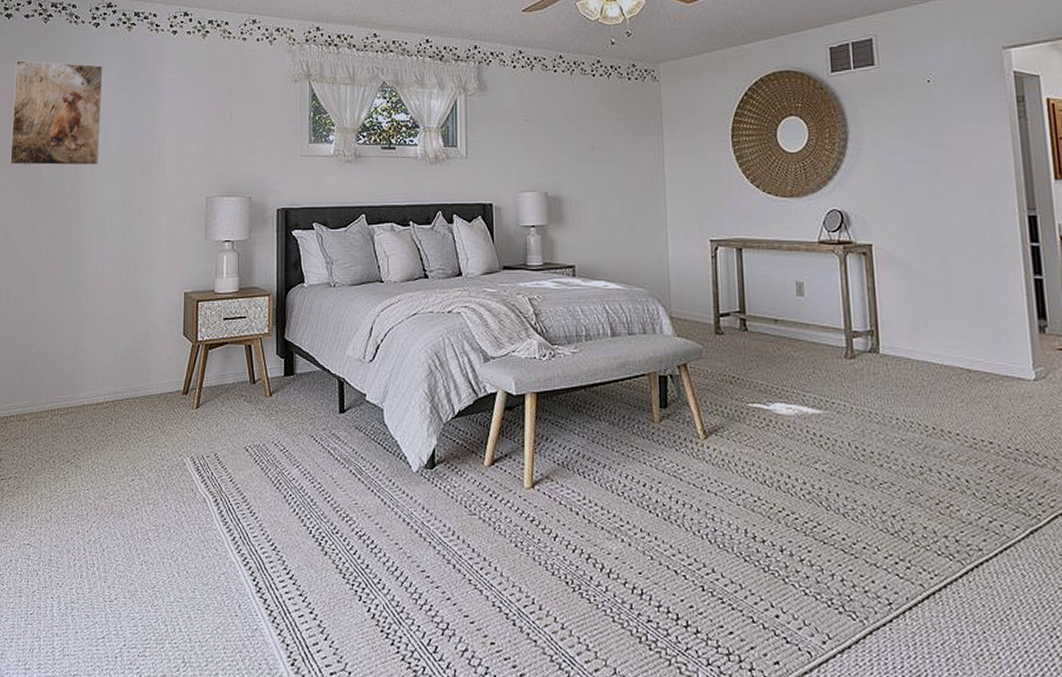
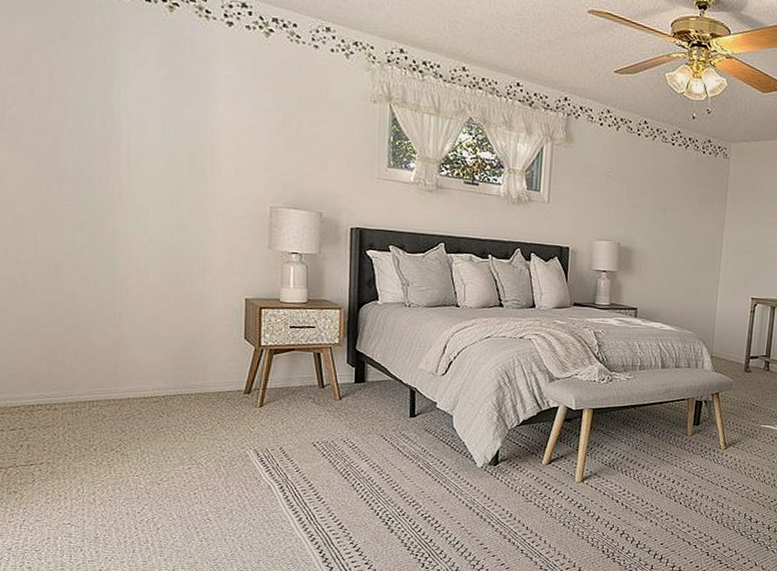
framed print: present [10,60,103,166] -> none [14,19,138,157]

